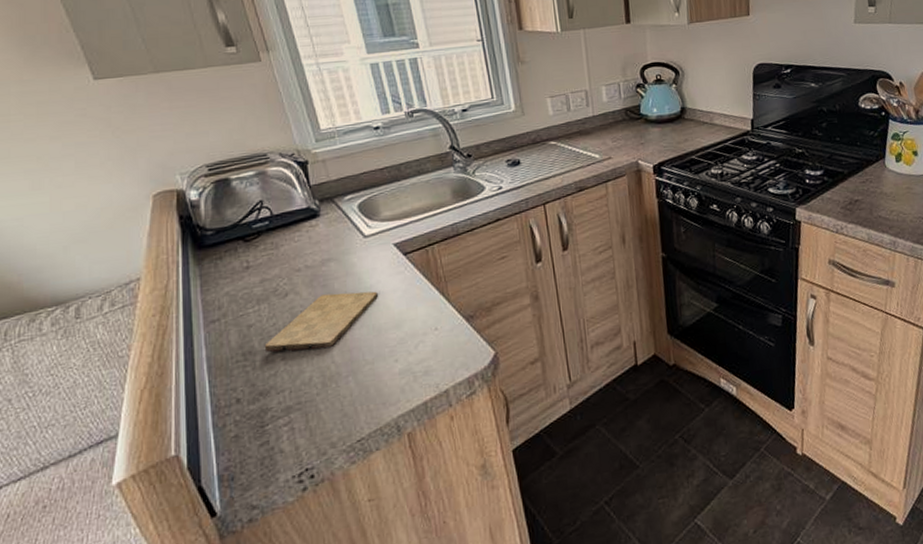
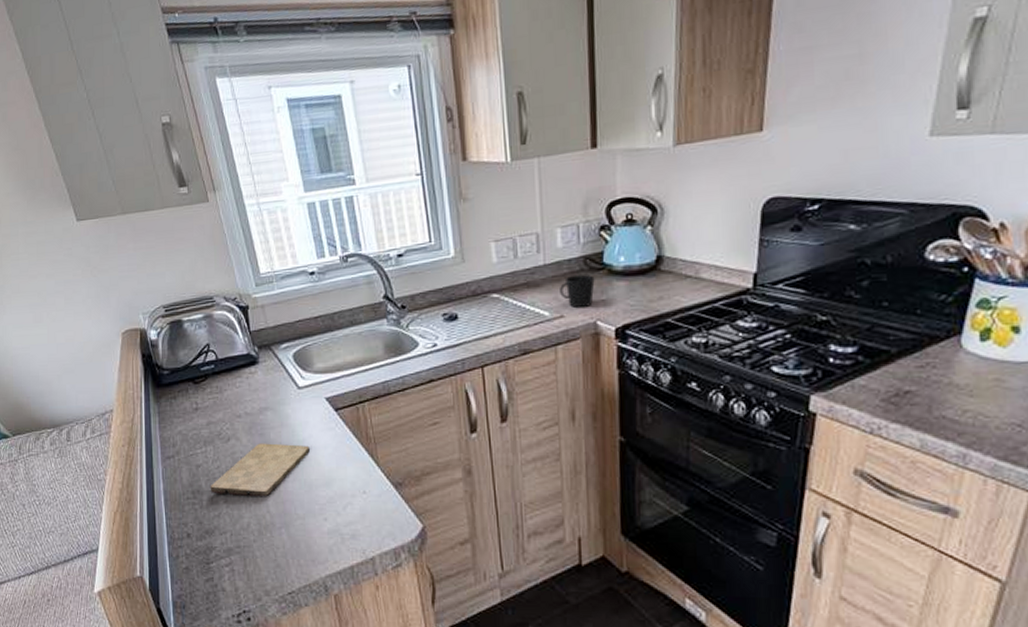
cup: none [607,123,635,151] -> present [560,274,595,309]

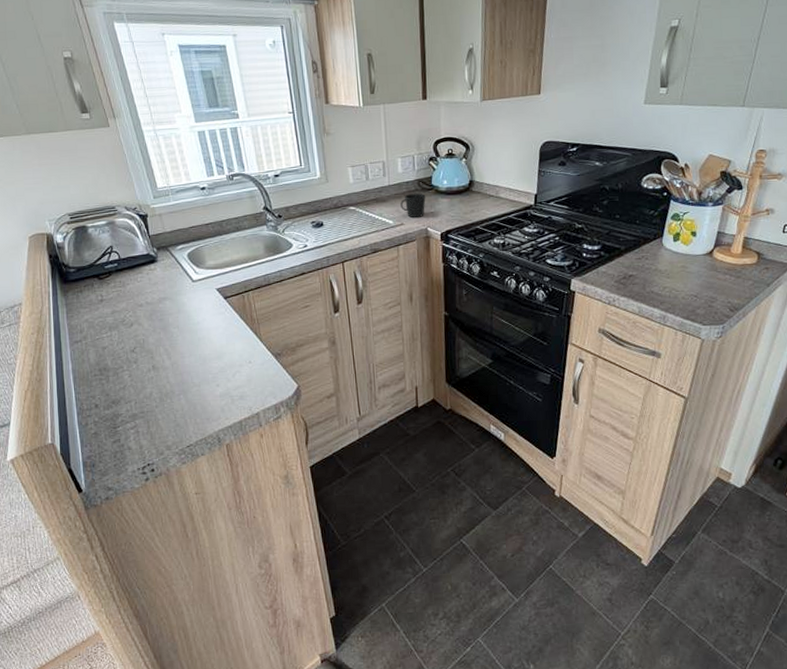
cutting board: present [210,443,310,497] -> none [115,326,203,371]

